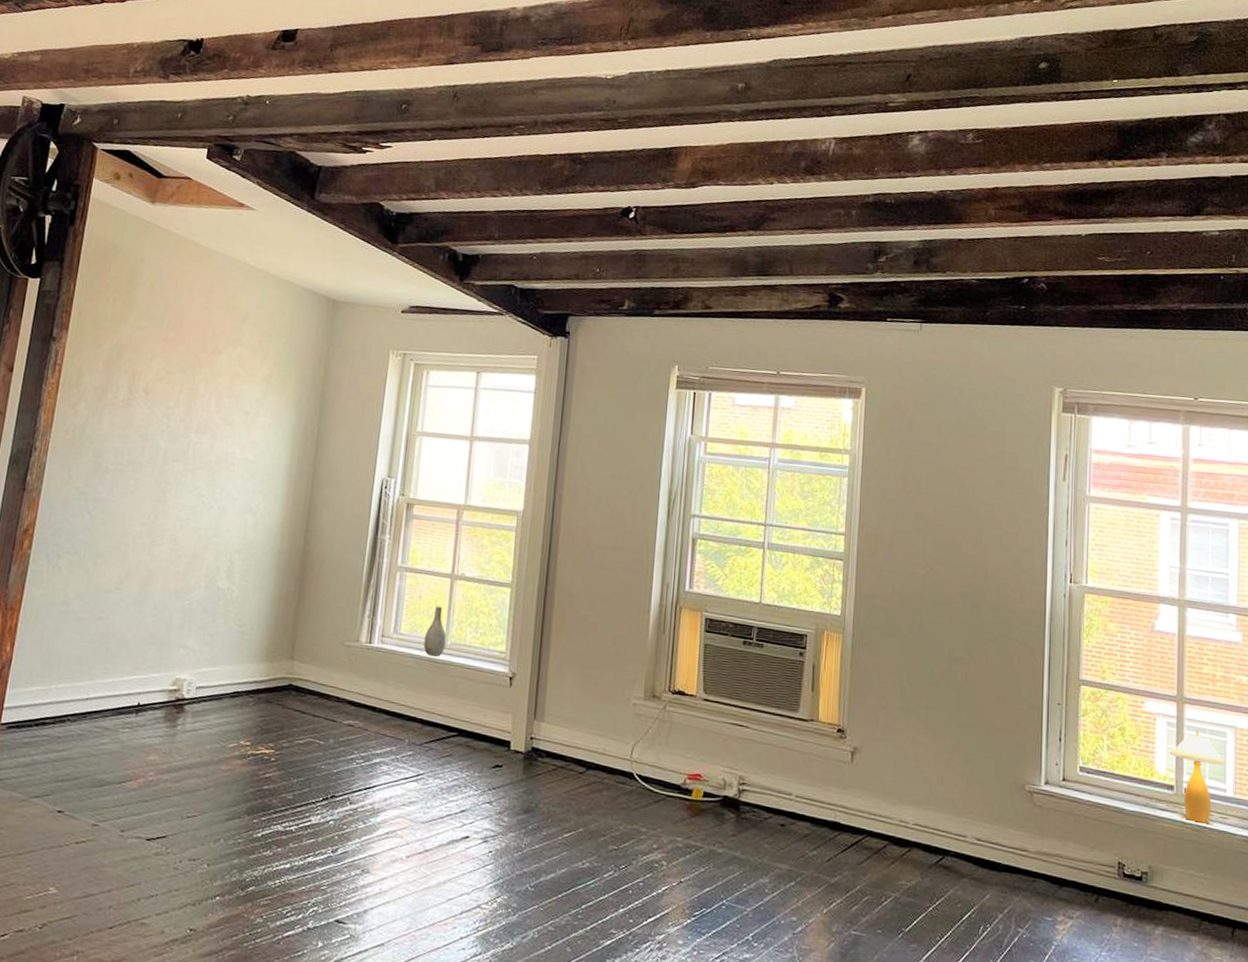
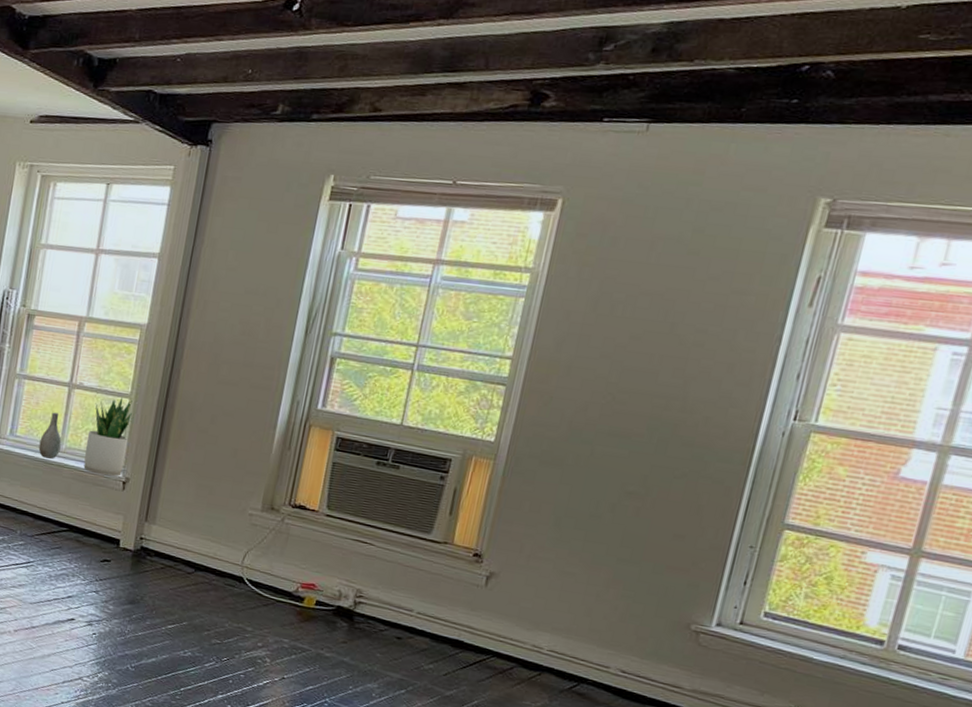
planter: none [469,586,516,673] -> present [83,397,134,477]
table lamp: present [1170,729,1227,825] -> none [887,585,963,685]

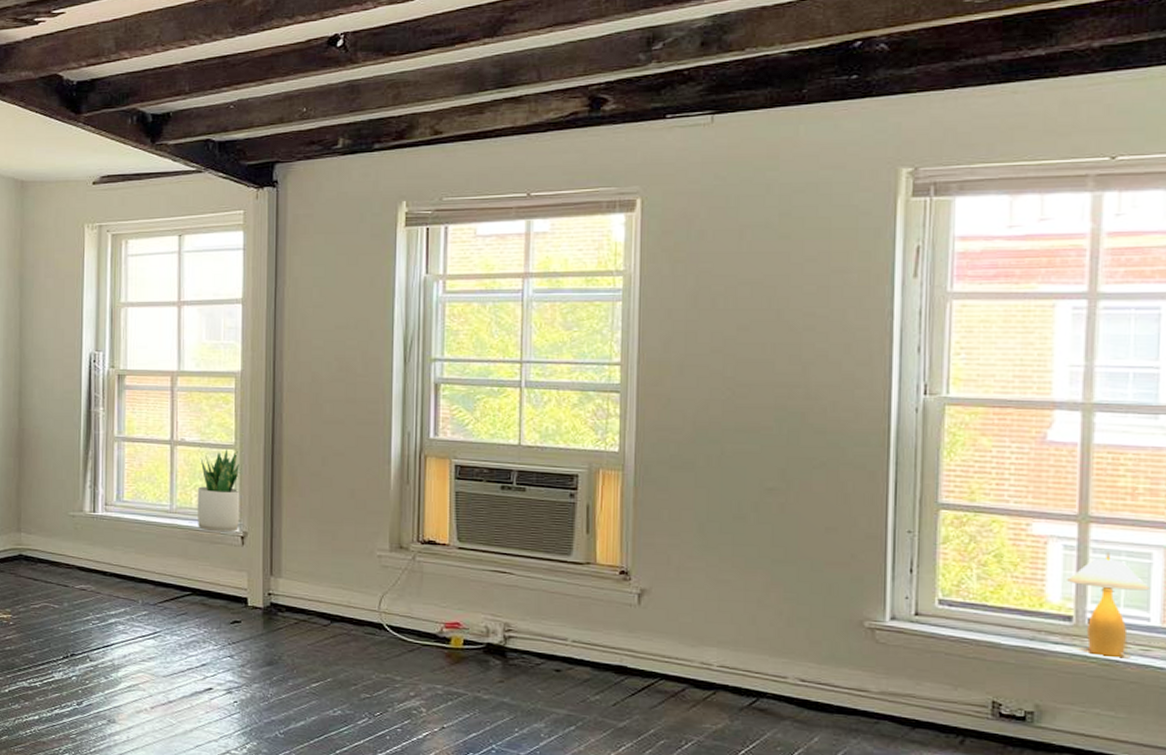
vase: present [38,412,62,460] -> none [148,472,171,522]
table lamp: none [887,585,963,685] -> present [1067,552,1151,659]

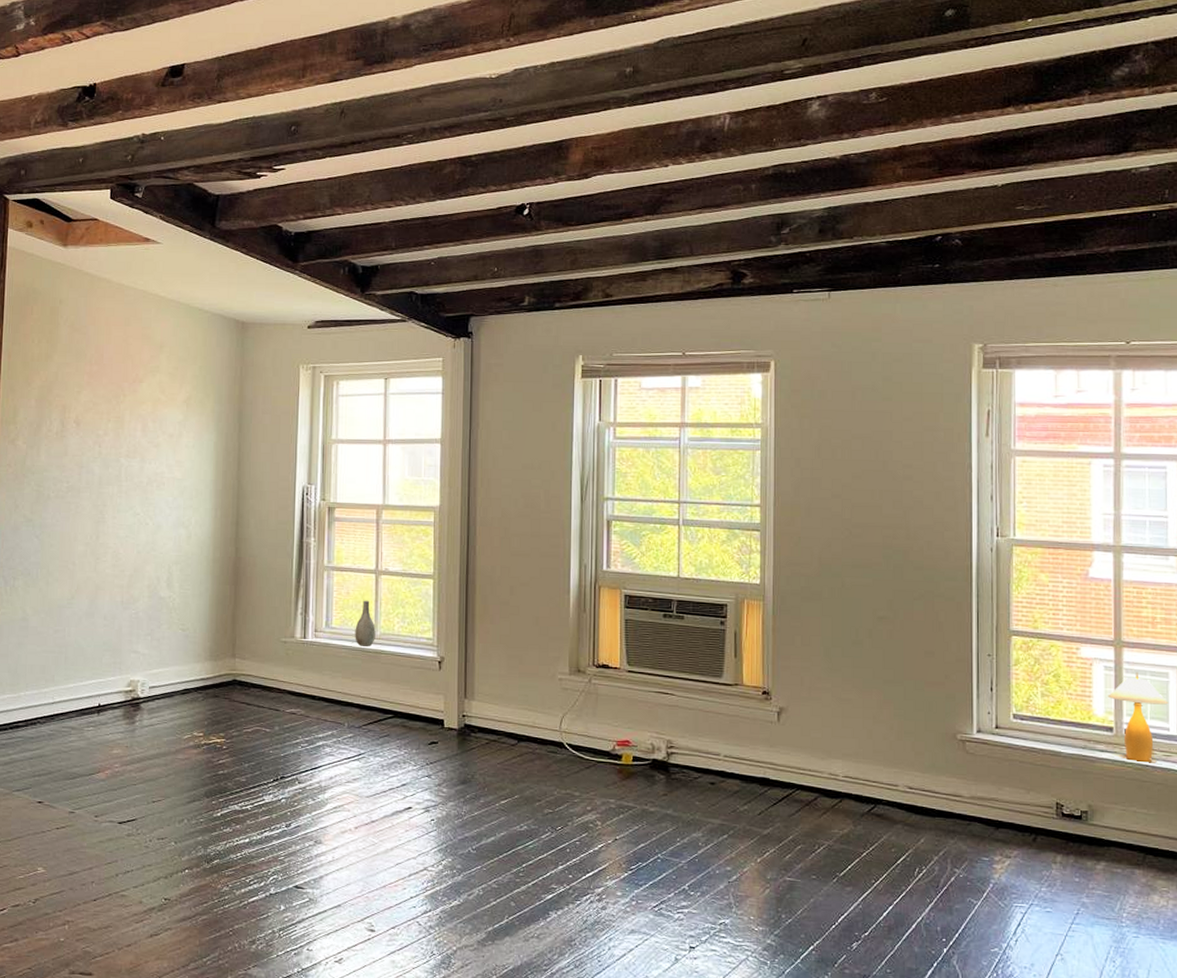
vase: none [148,472,171,522] -> present [355,600,376,648]
planter: present [197,448,242,533] -> none [399,578,440,658]

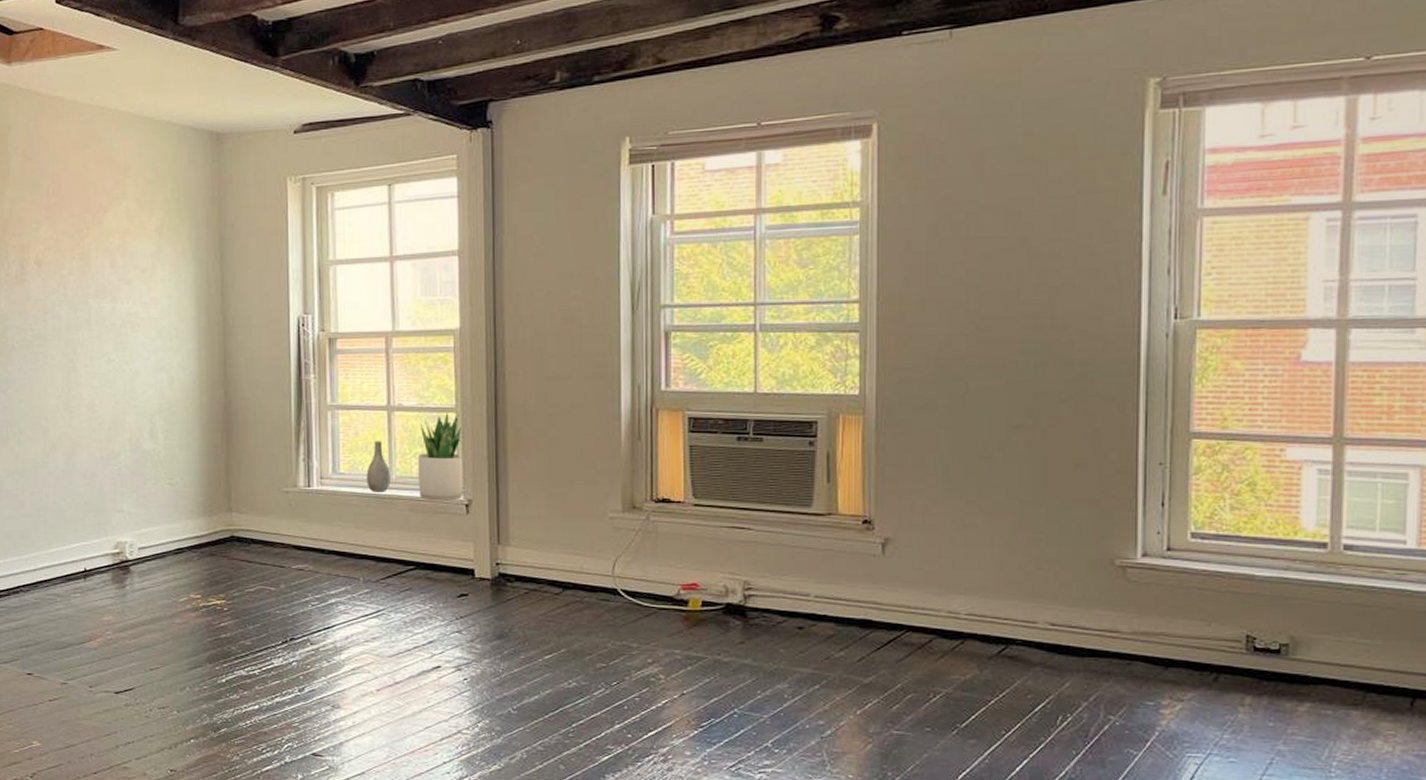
planter: none [399,578,440,658] -> present [417,412,464,501]
table lamp: present [1108,672,1169,763] -> none [1322,474,1407,584]

